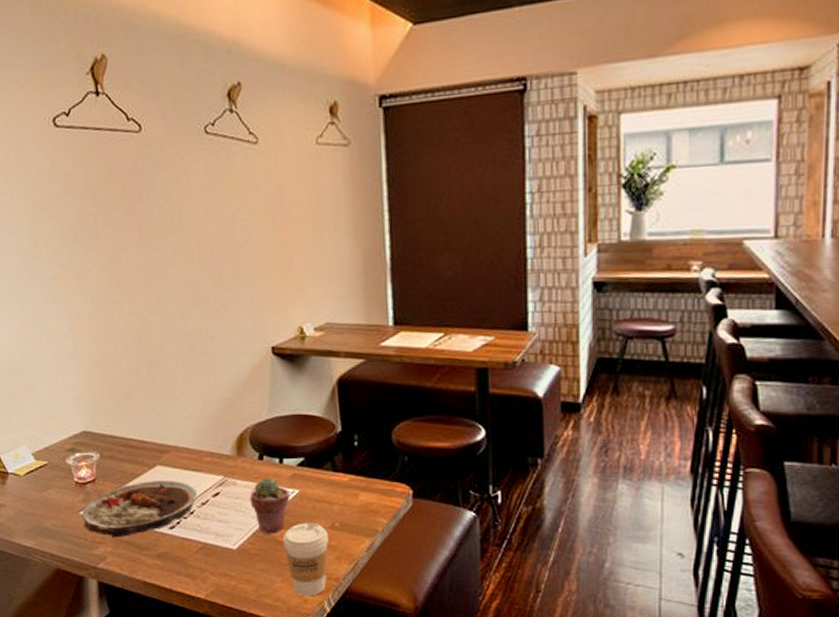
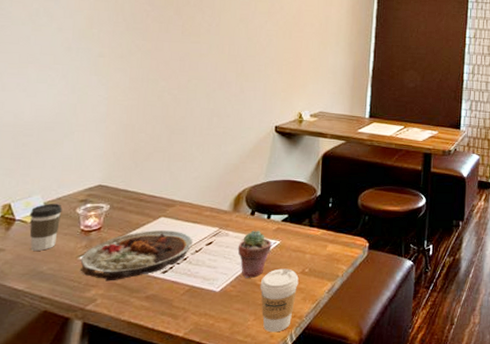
coffee cup: none [20,454,53,506] -> present [29,204,62,251]

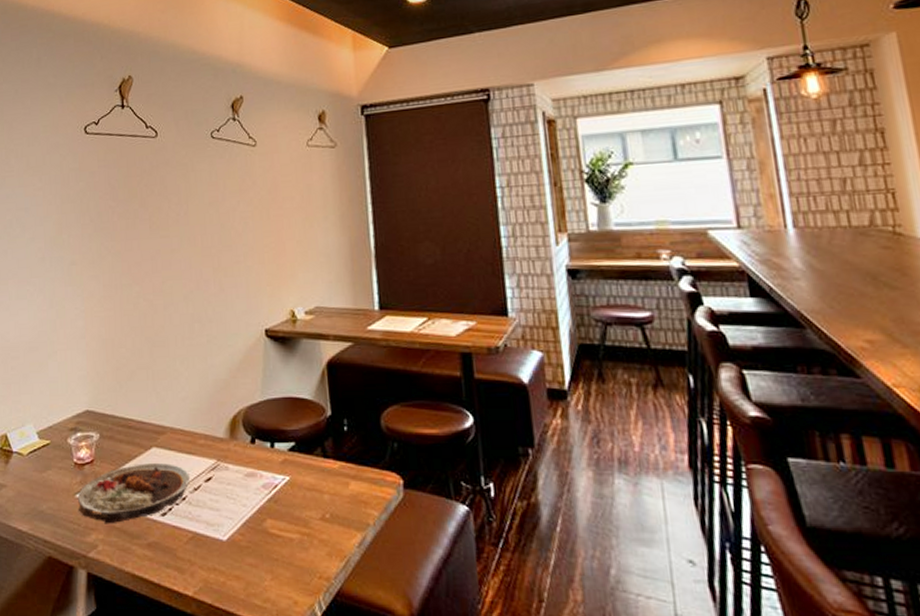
coffee cup: present [29,204,62,251] -> none [25,433,54,487]
potted succulent: present [237,230,272,278] -> none [241,462,281,524]
coffee cup: present [260,268,299,333] -> none [273,513,320,598]

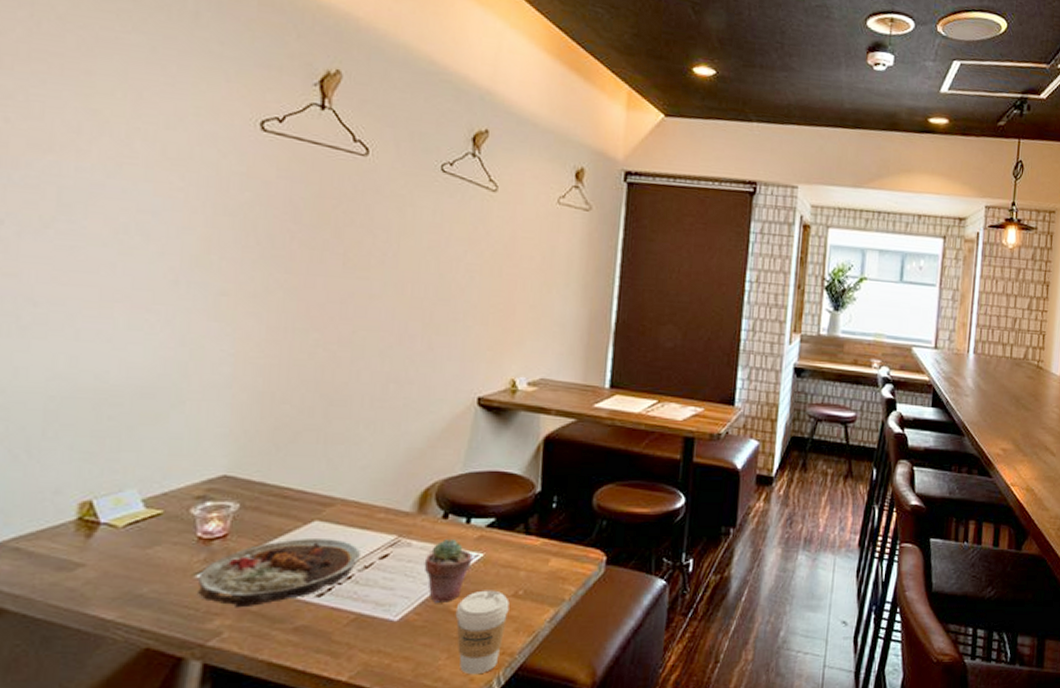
potted succulent: none [241,462,281,524] -> present [424,538,473,603]
coffee cup: none [273,513,320,598] -> present [455,590,510,675]

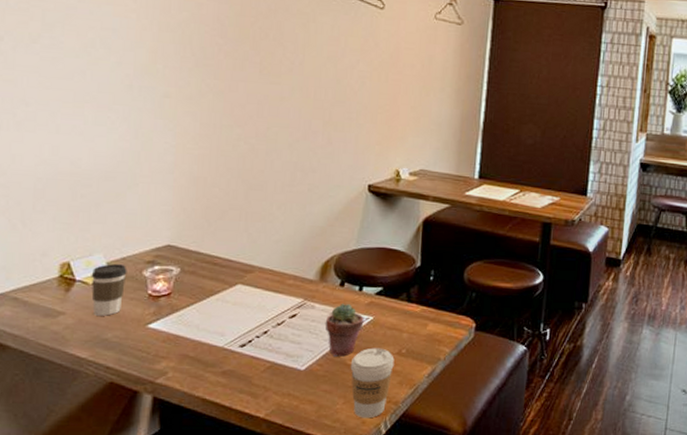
coffee cup: none [121,501,170,566] -> present [91,264,127,316]
plate: present [198,539,360,608] -> none [149,298,274,353]

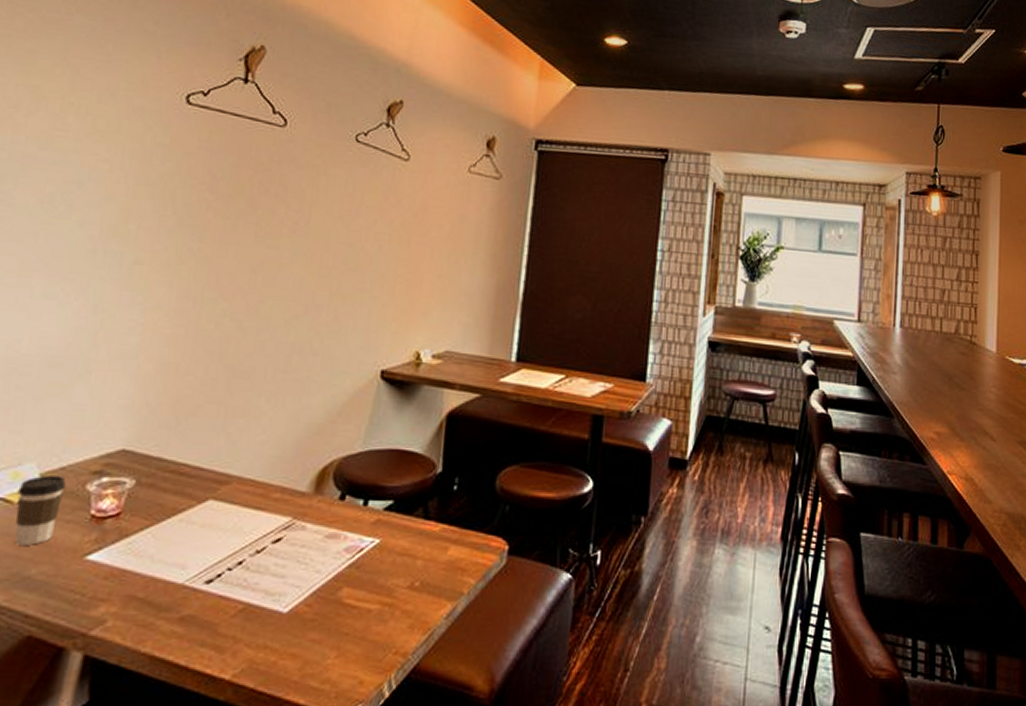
potted succulent: present [325,303,364,357] -> none [317,521,368,593]
coffee cup: present [350,348,394,419] -> none [347,580,405,677]

